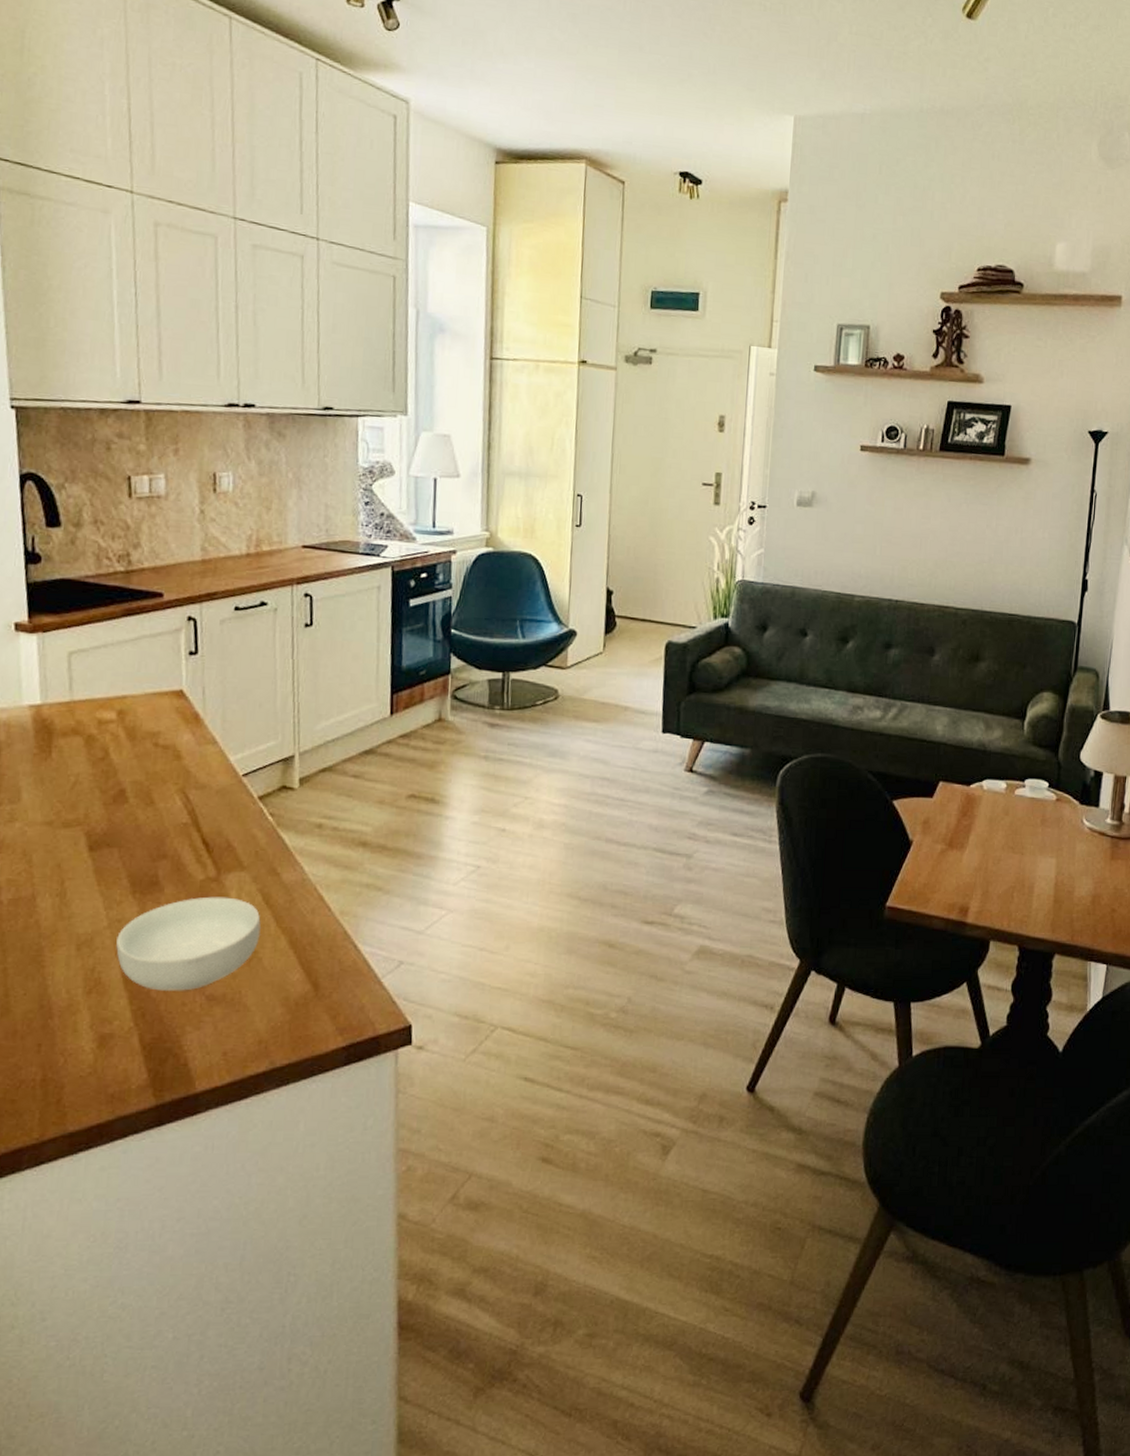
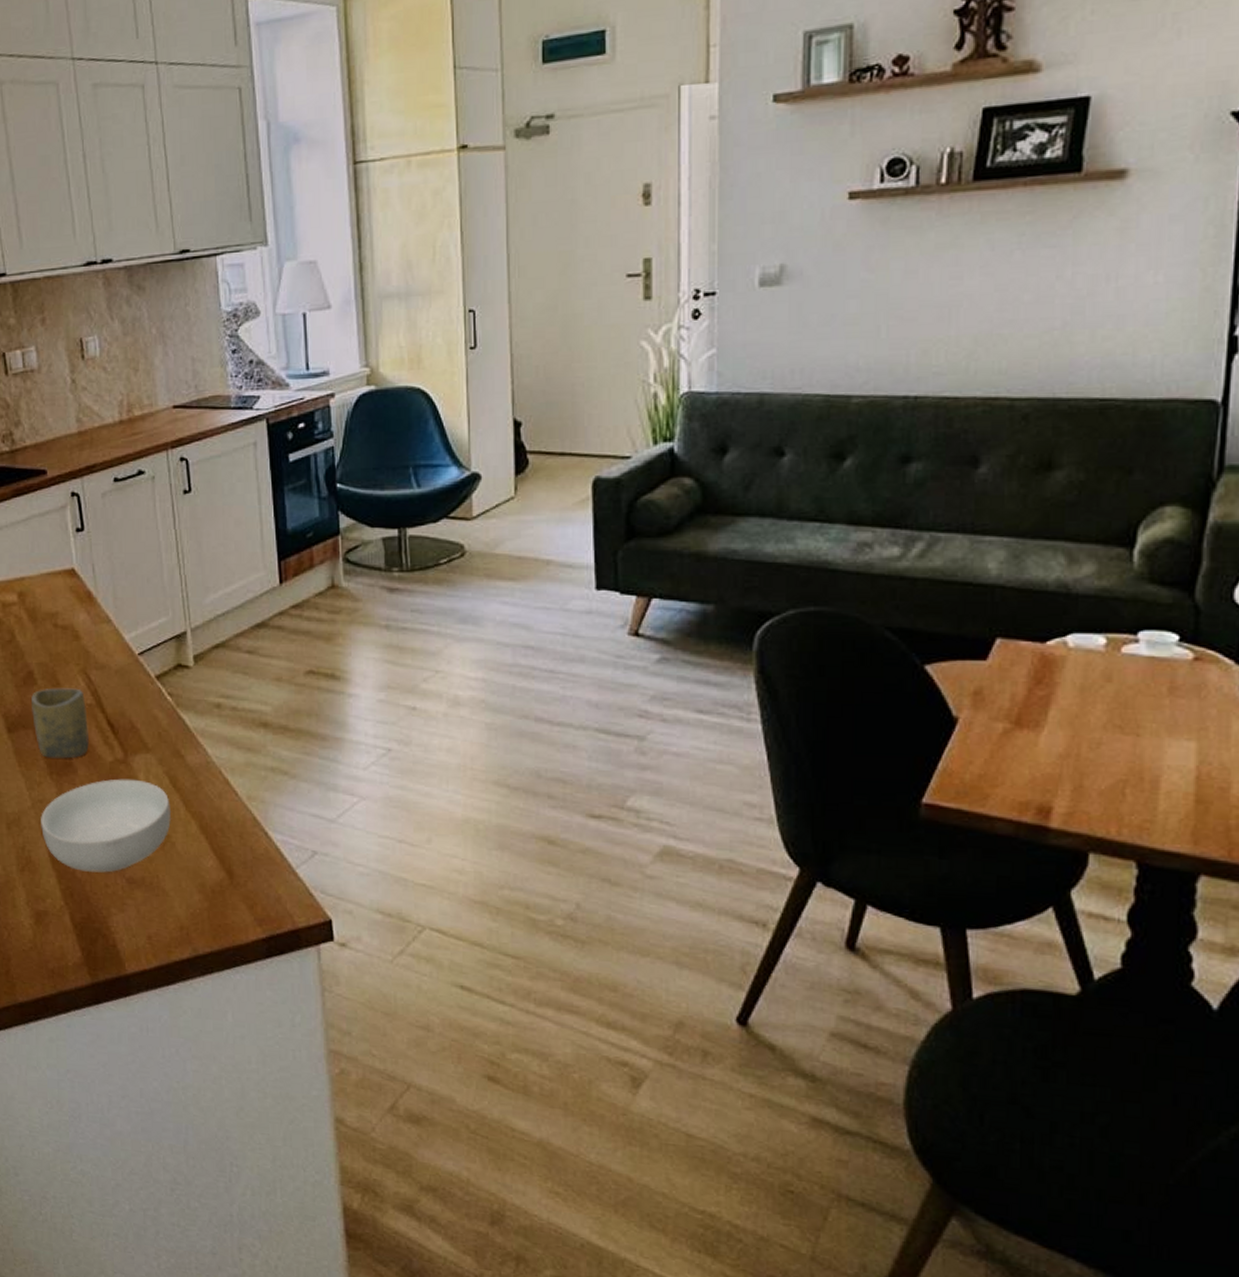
cup: none [119,806,181,877] -> present [31,688,89,759]

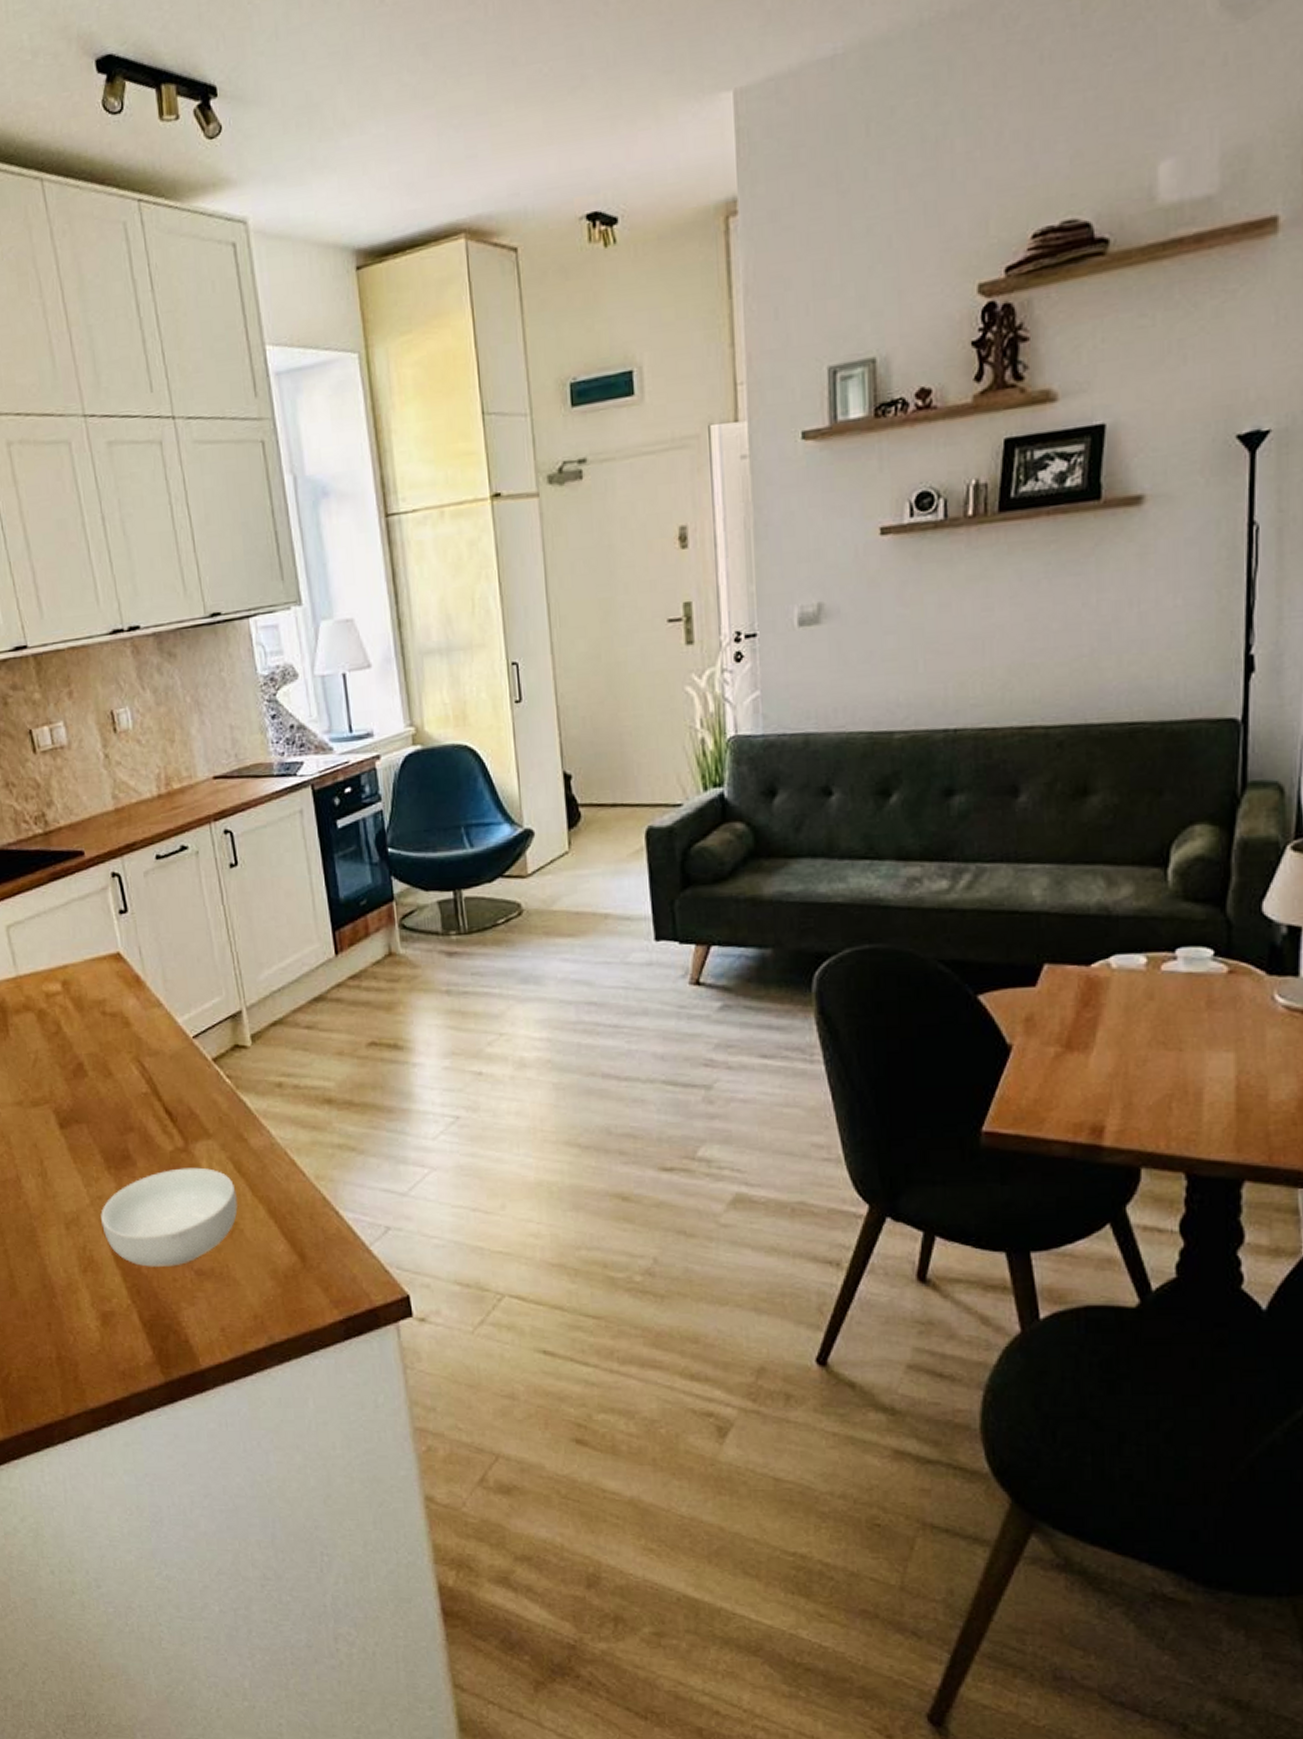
cup: present [31,688,89,759] -> none [83,1077,147,1152]

